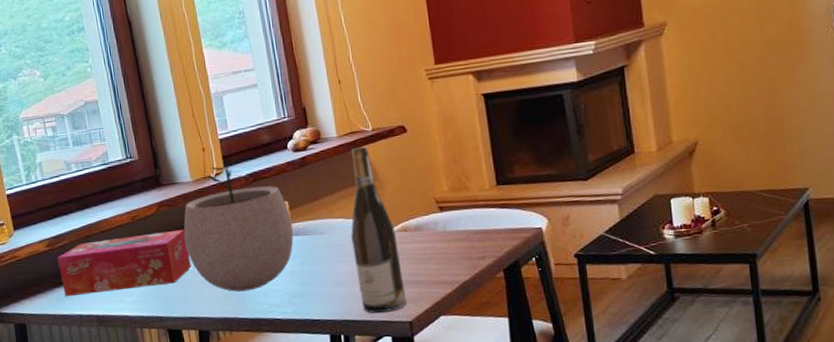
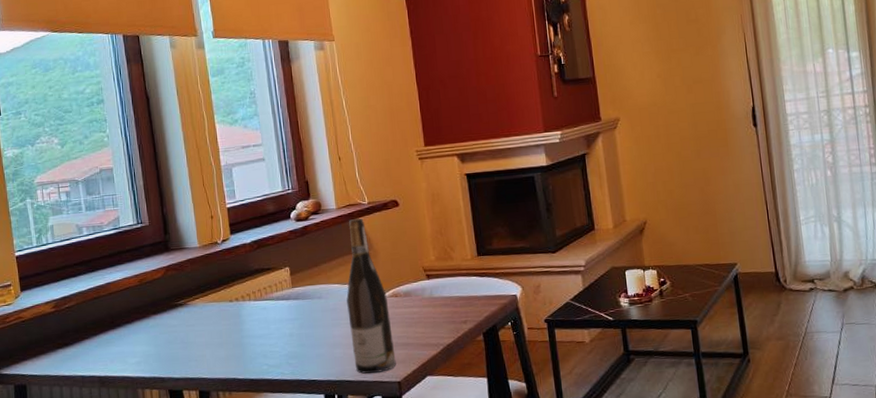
tissue box: present [57,229,191,297] -> none [63,292,195,358]
plant pot: present [184,155,294,292] -> none [189,223,294,353]

